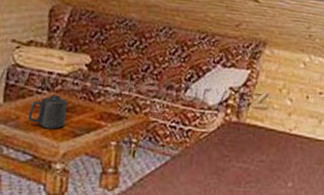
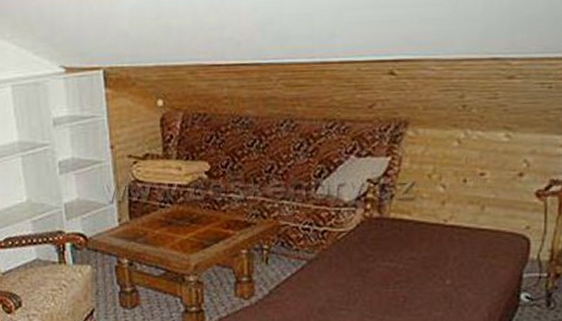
mug: present [27,95,69,129] -> none [155,207,193,242]

